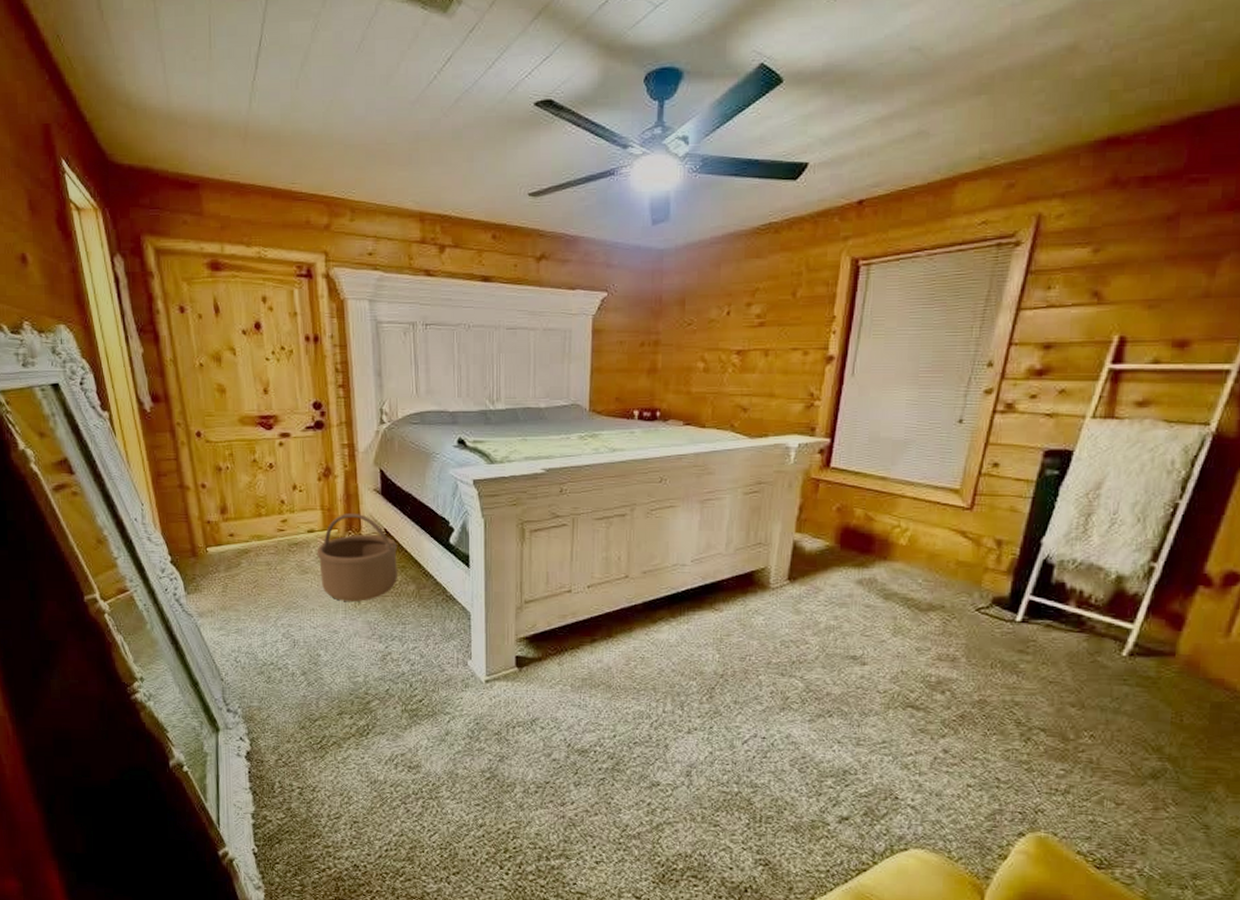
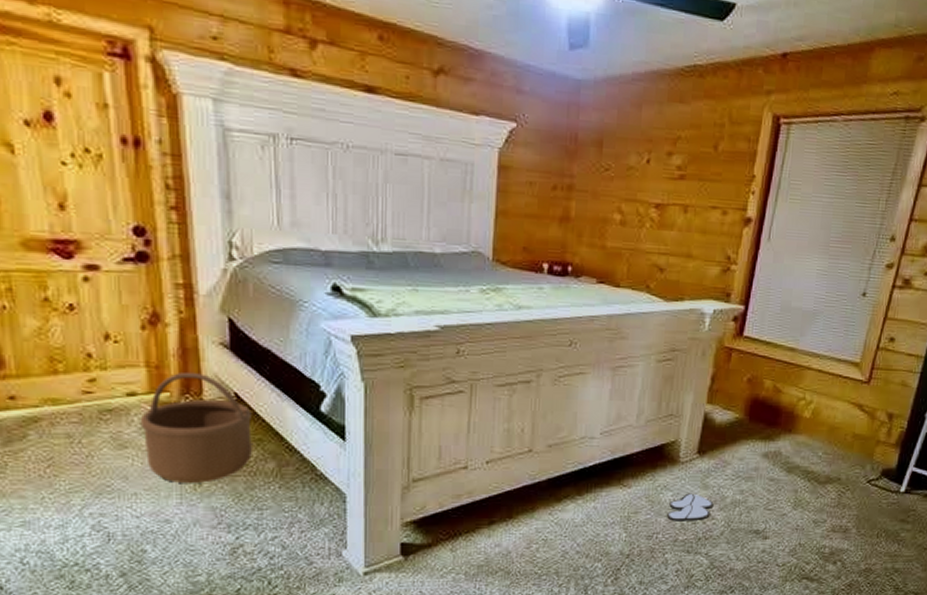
slippers: none [759,618,807,645] -> present [667,493,714,521]

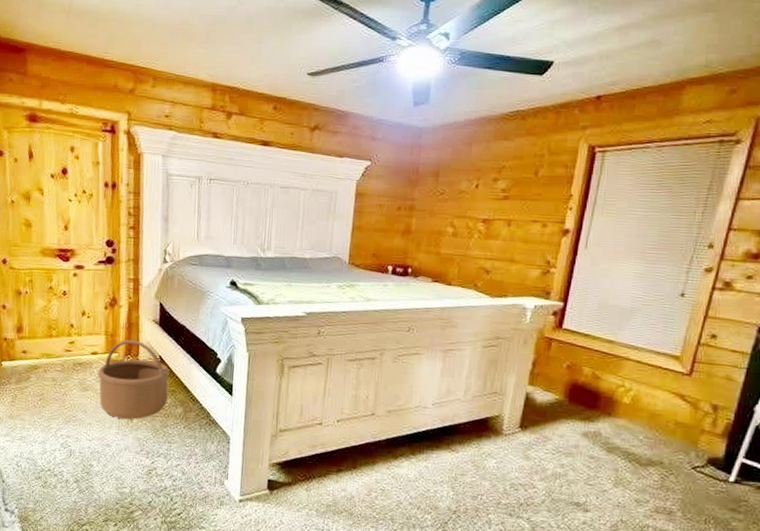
slippers: present [667,493,714,521] -> none [491,462,535,488]

